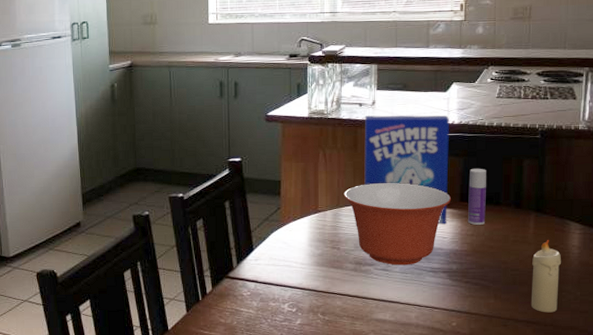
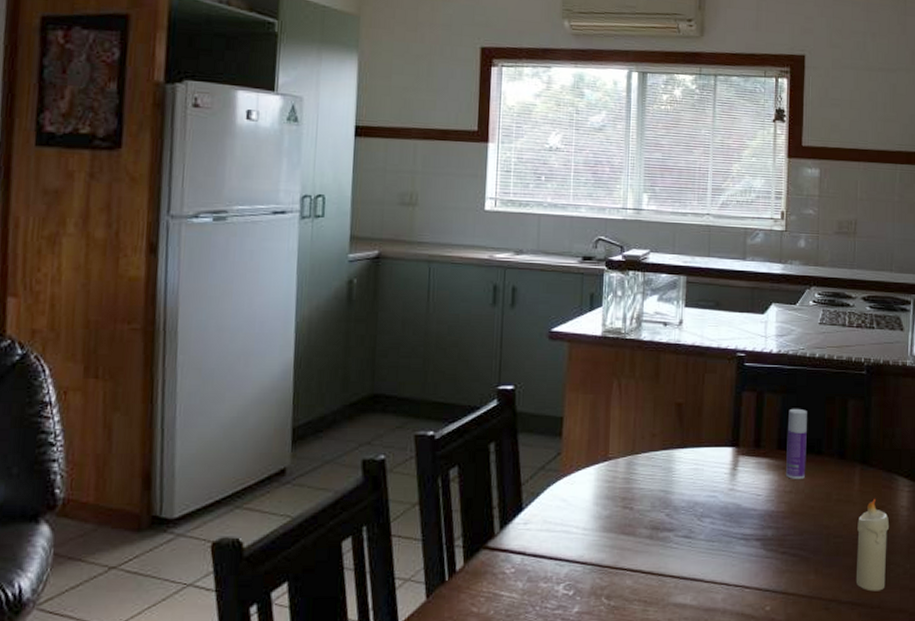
mixing bowl: present [344,183,452,266] -> none [640,424,768,531]
cereal box: present [364,115,449,224] -> none [666,338,767,478]

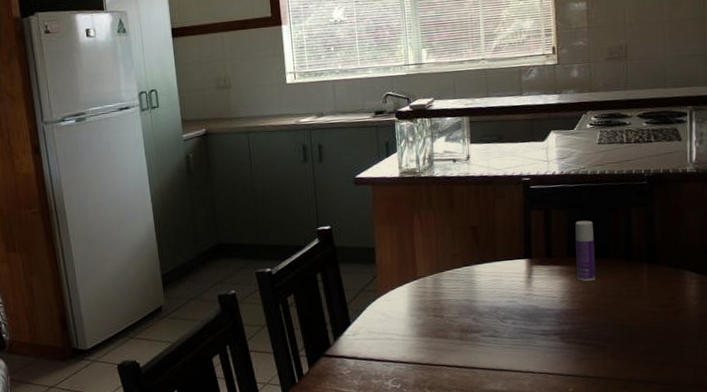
candle: present [857,498,890,591] -> none [648,291,680,371]

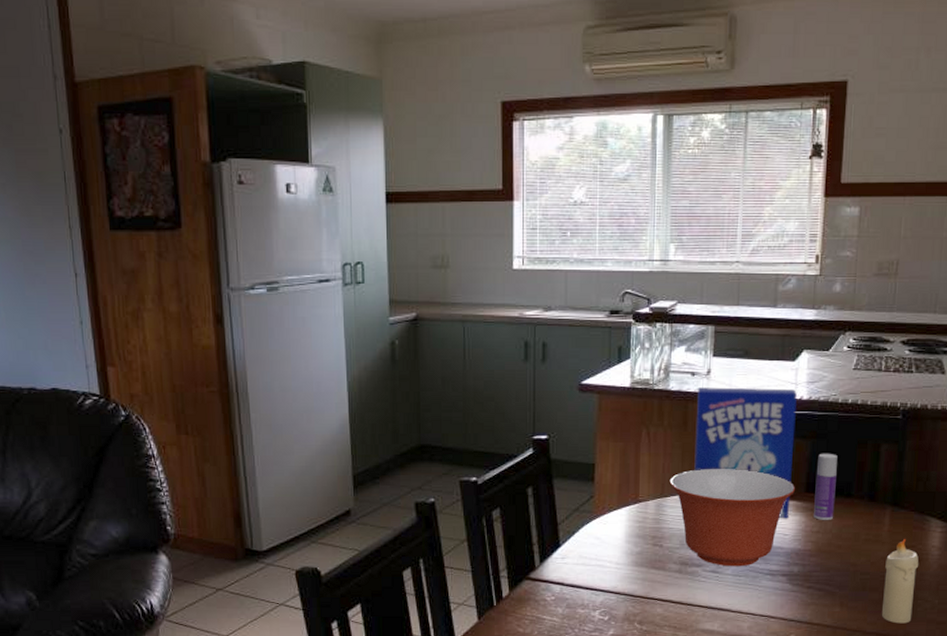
mixing bowl: none [443,241,559,331] -> present [669,469,796,567]
cereal box: none [460,166,555,283] -> present [694,387,797,519]
candle: none [648,291,680,371] -> present [882,538,919,624]

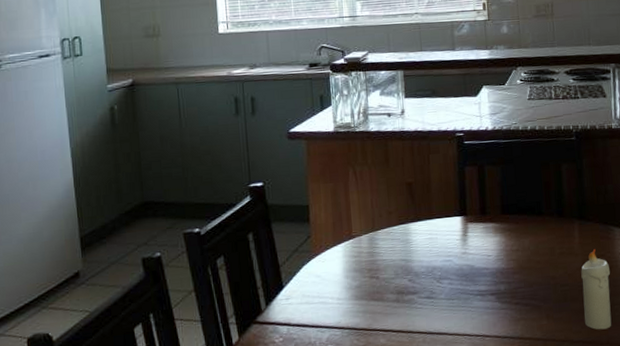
mixing bowl: present [669,469,796,567] -> none [378,198,493,292]
cereal box: present [694,387,797,519] -> none [395,121,490,241]
bottle: present [814,453,837,520] -> none [508,176,530,239]

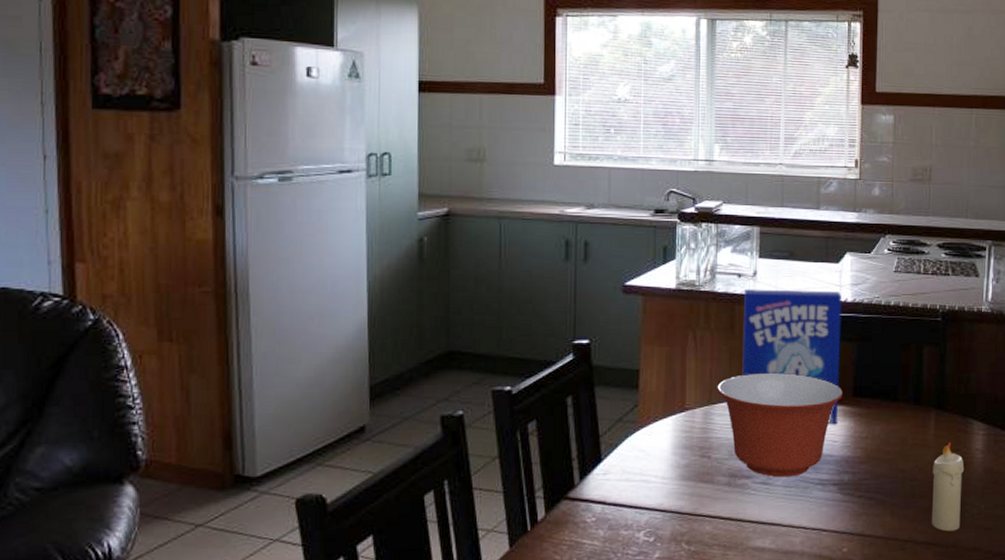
mixing bowl: none [378,198,493,292] -> present [717,373,844,478]
cereal box: none [395,121,490,241] -> present [742,289,841,425]

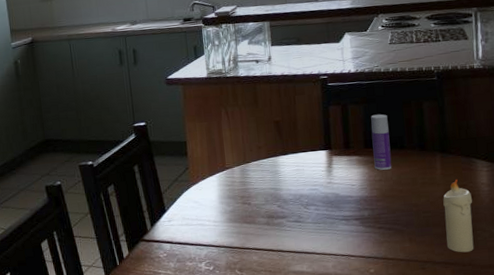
mixing bowl: present [717,373,844,478] -> none [249,134,356,216]
cereal box: present [742,289,841,425] -> none [263,65,353,172]
bottle: none [862,356,883,425] -> present [371,114,392,170]

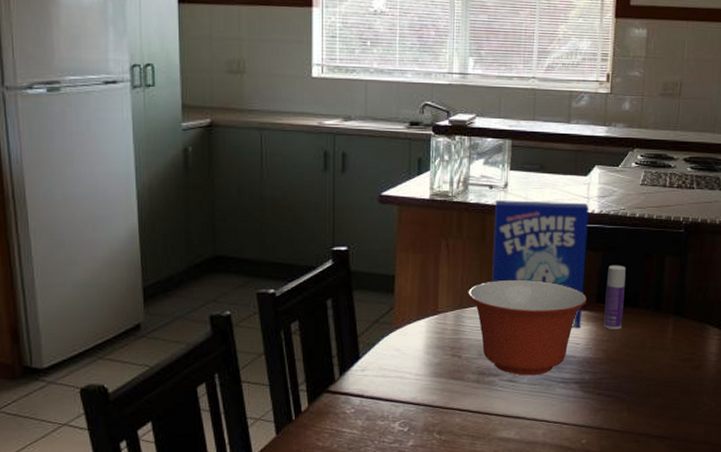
mixing bowl: none [249,134,356,216] -> present [468,280,588,376]
cereal box: none [263,65,353,172] -> present [492,200,589,329]
candle: present [443,179,474,253] -> none [665,345,699,427]

